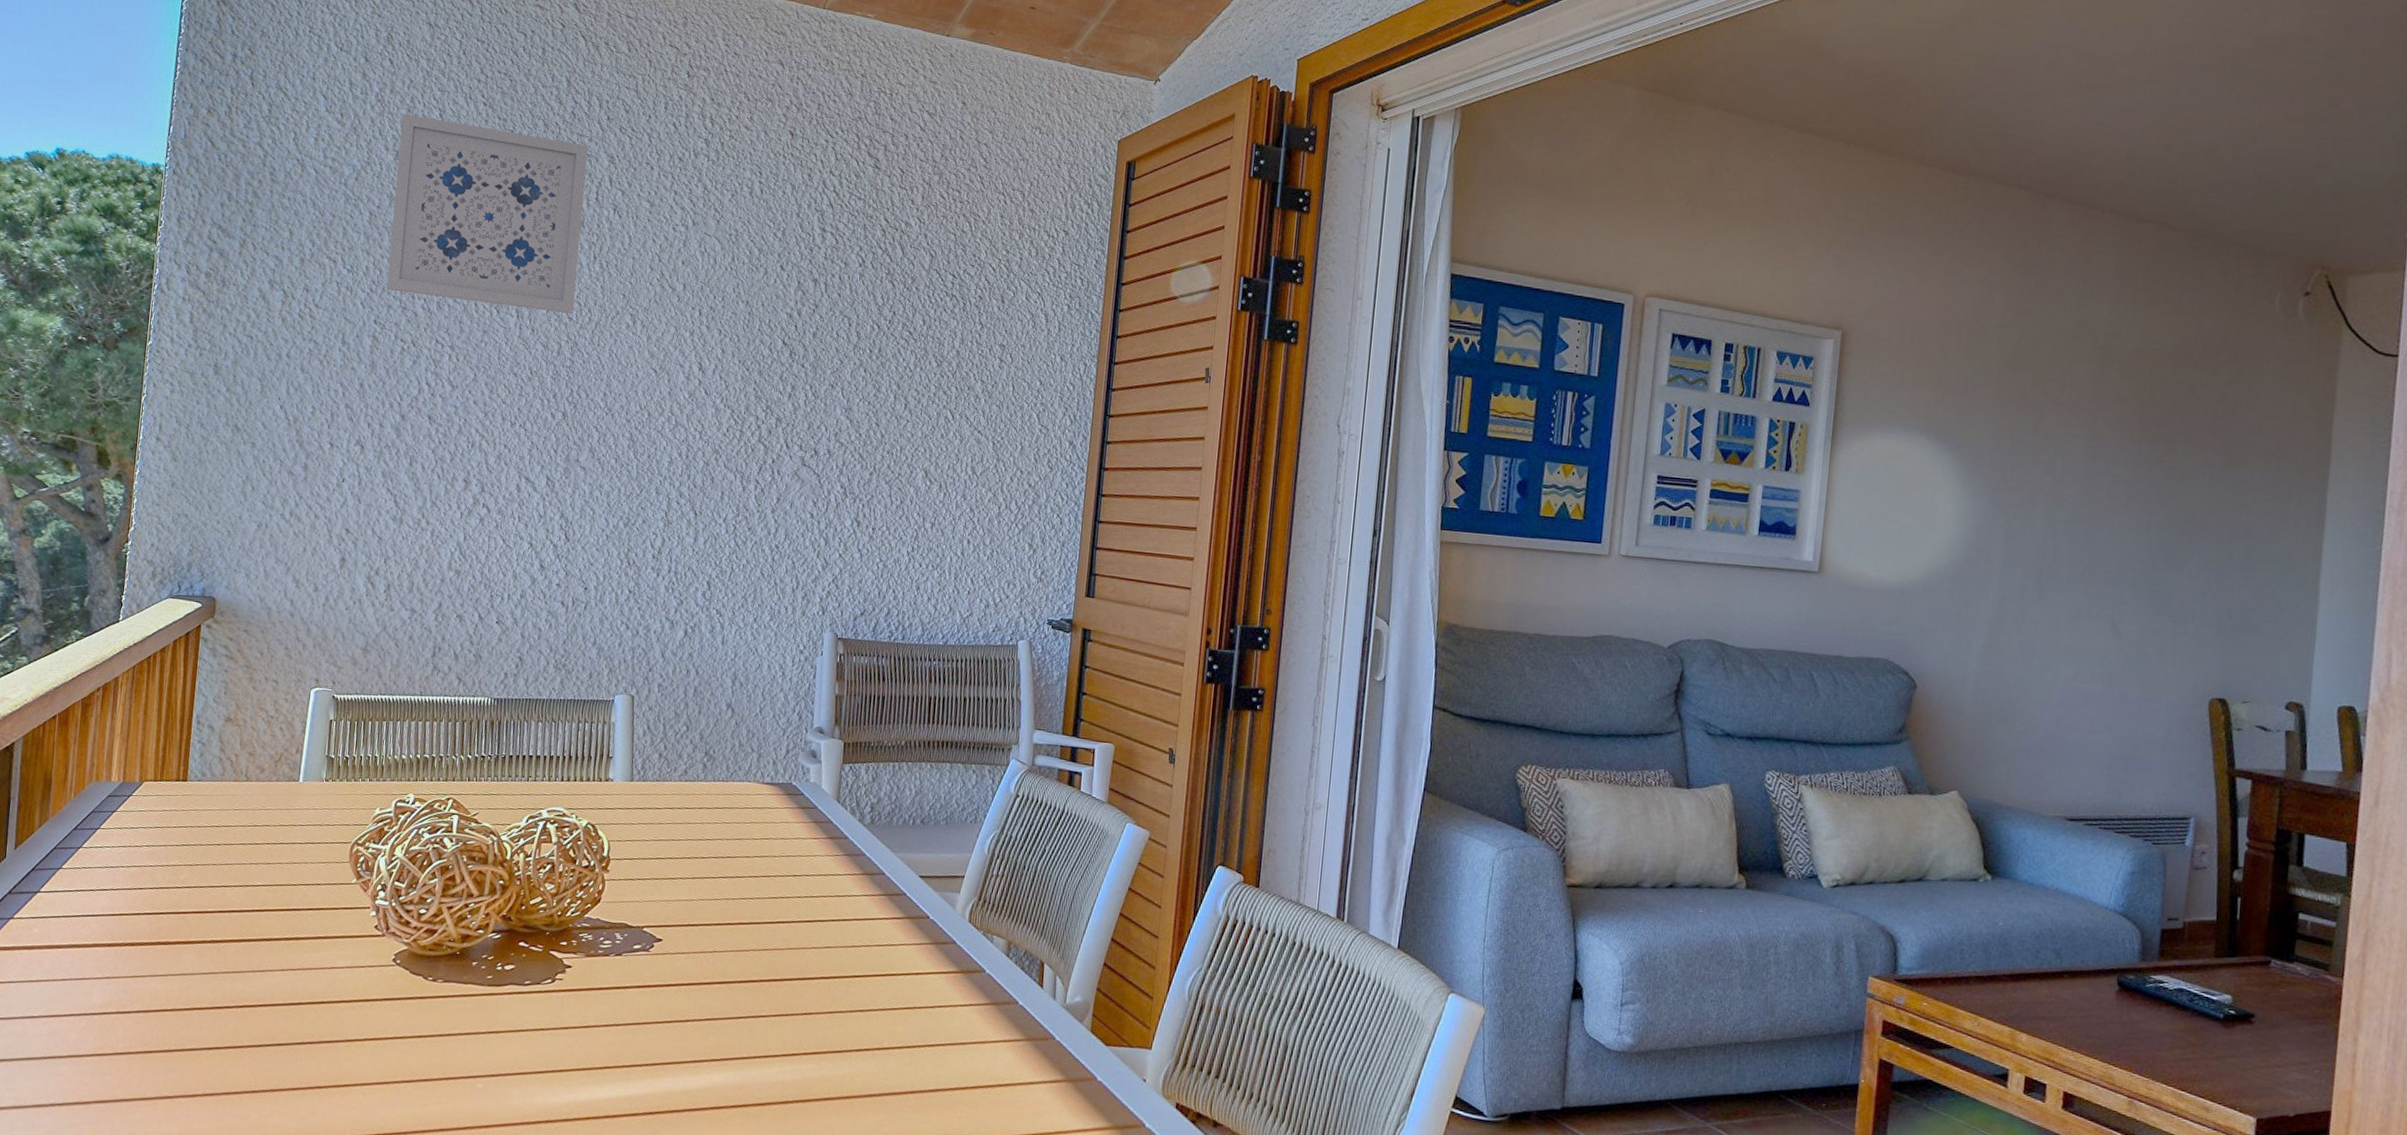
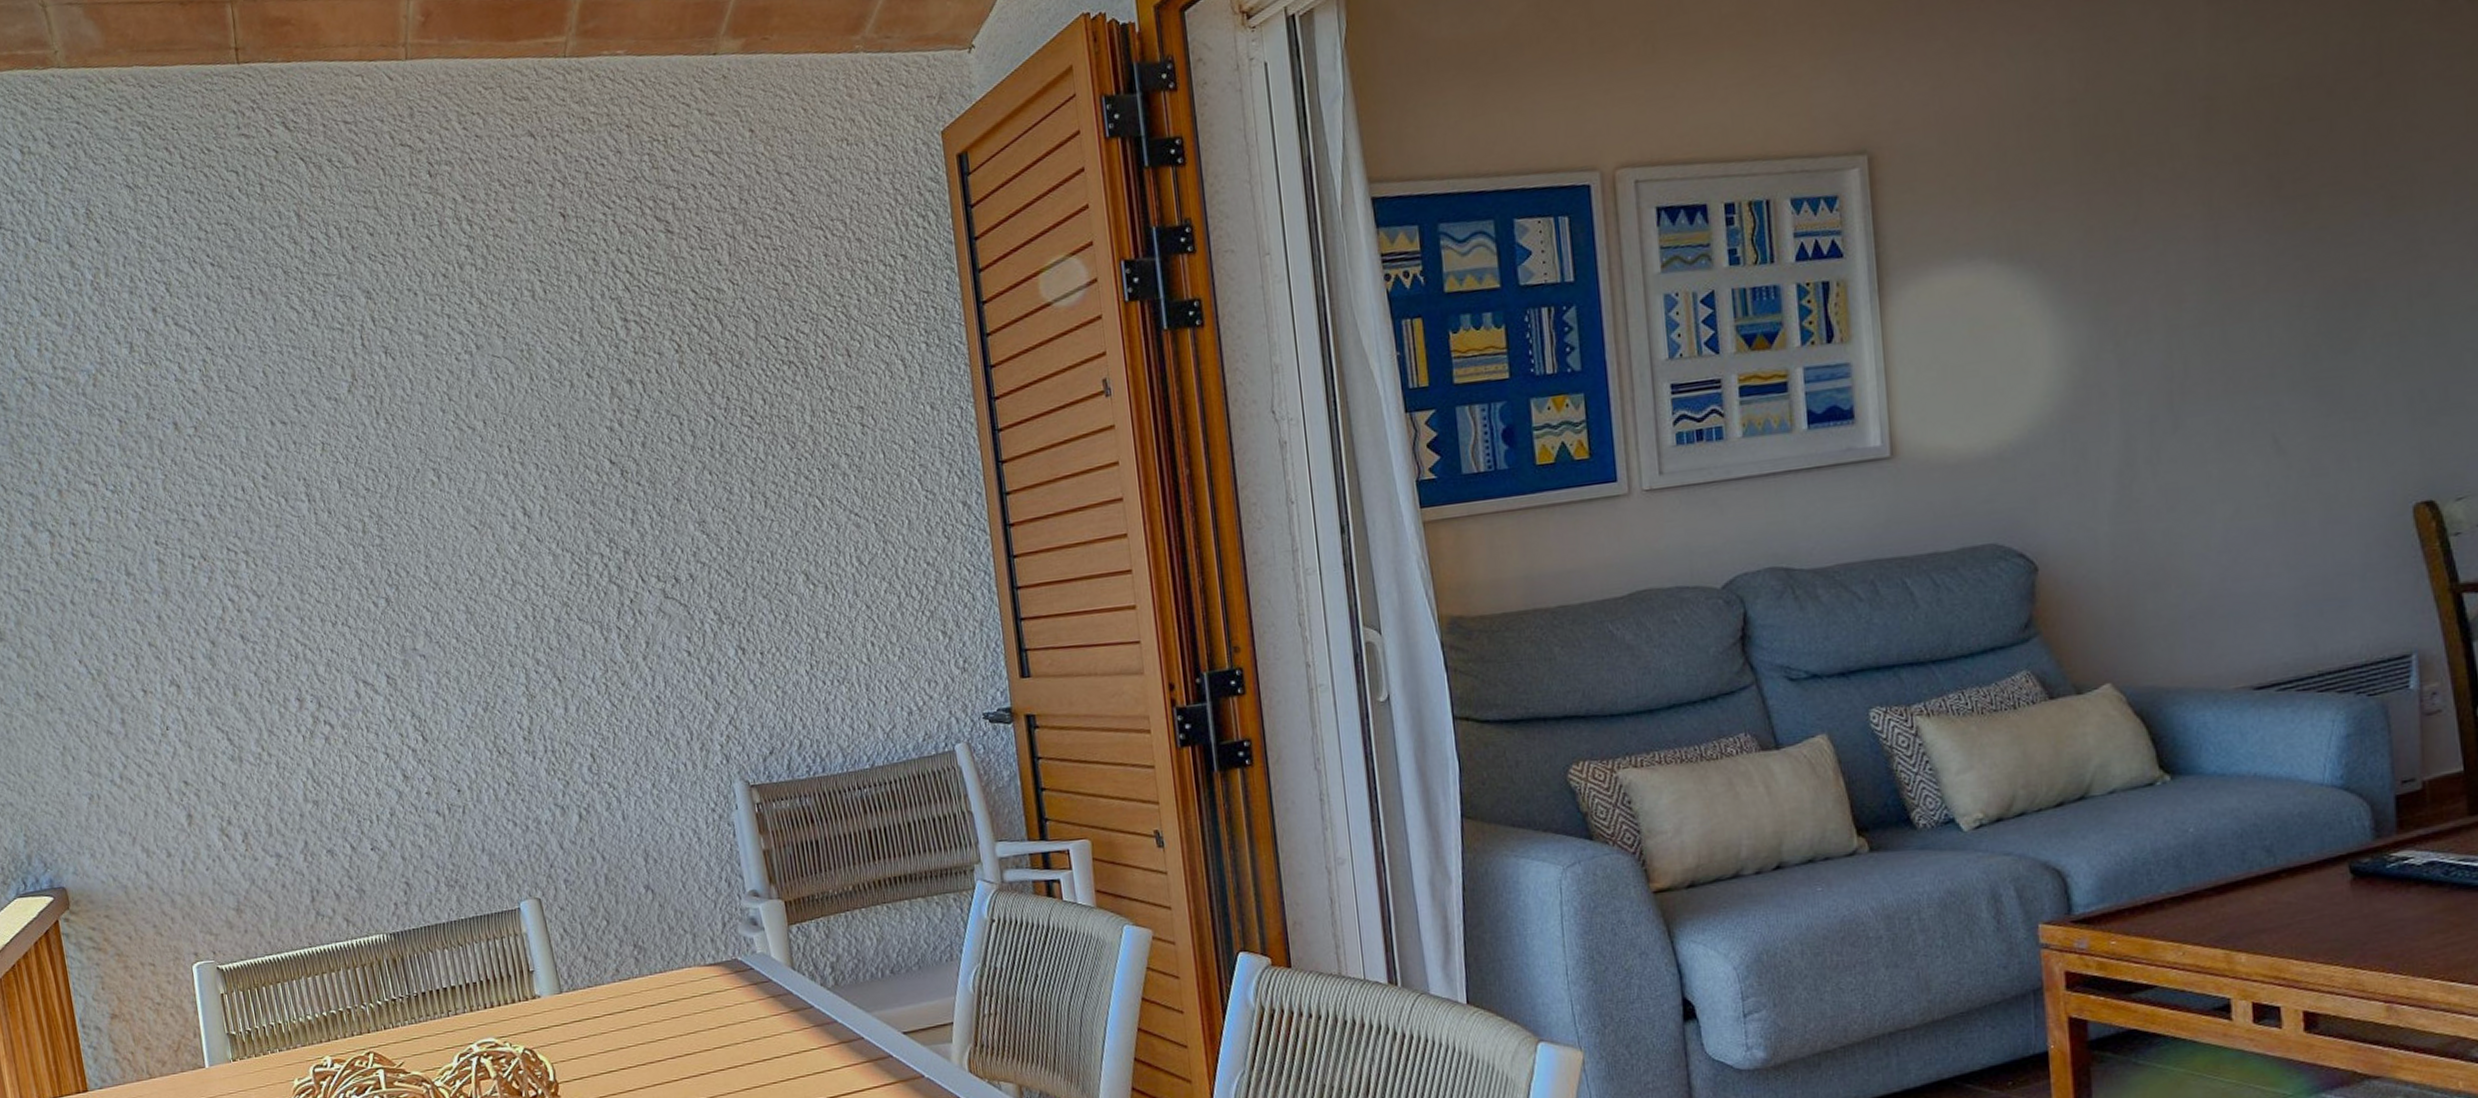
wall art: present [386,114,589,315] -> none [125,284,369,503]

